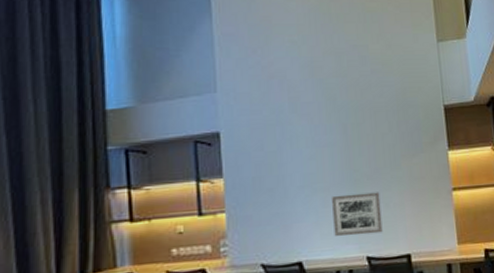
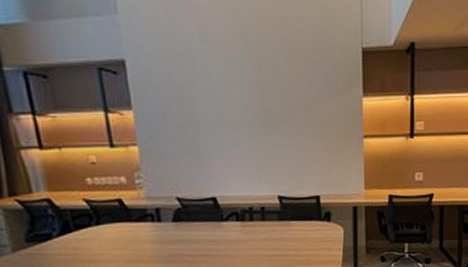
wall art: present [332,192,383,236] -> none [245,134,294,176]

